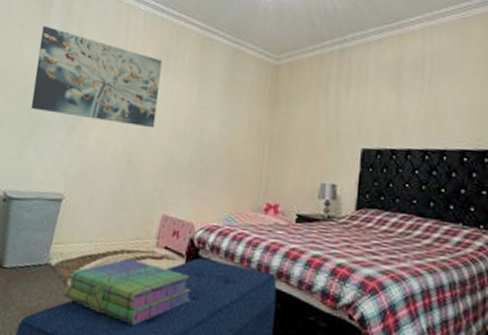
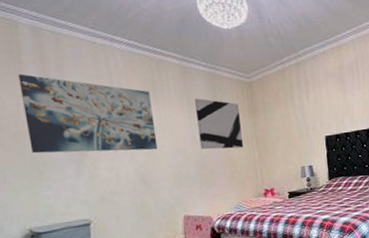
wall art: none [202,75,258,144] -> present [194,98,244,150]

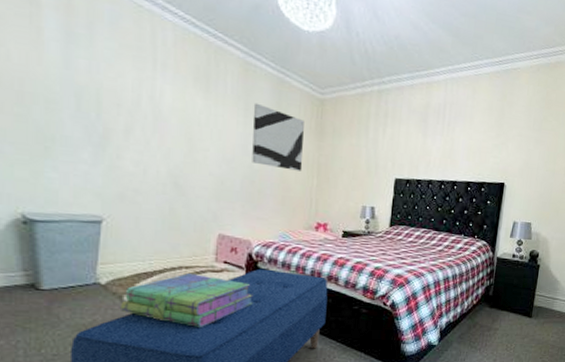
wall art: present [18,74,158,154] -> none [33,20,201,152]

